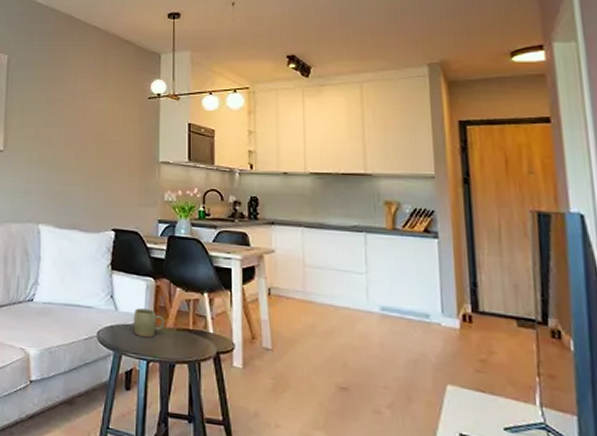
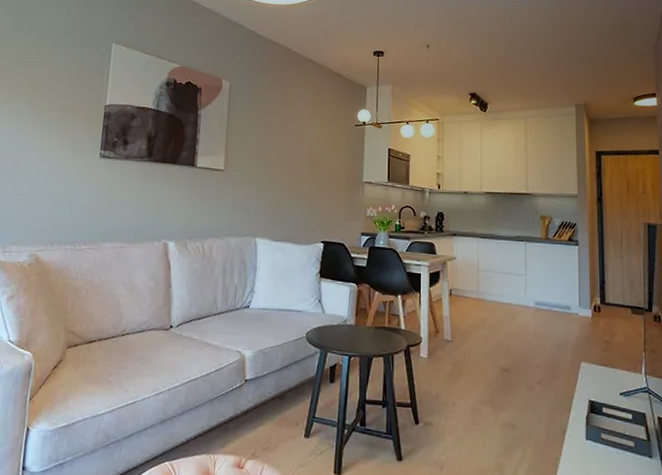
mug: present [133,308,165,337] -> none [338,310,365,335]

